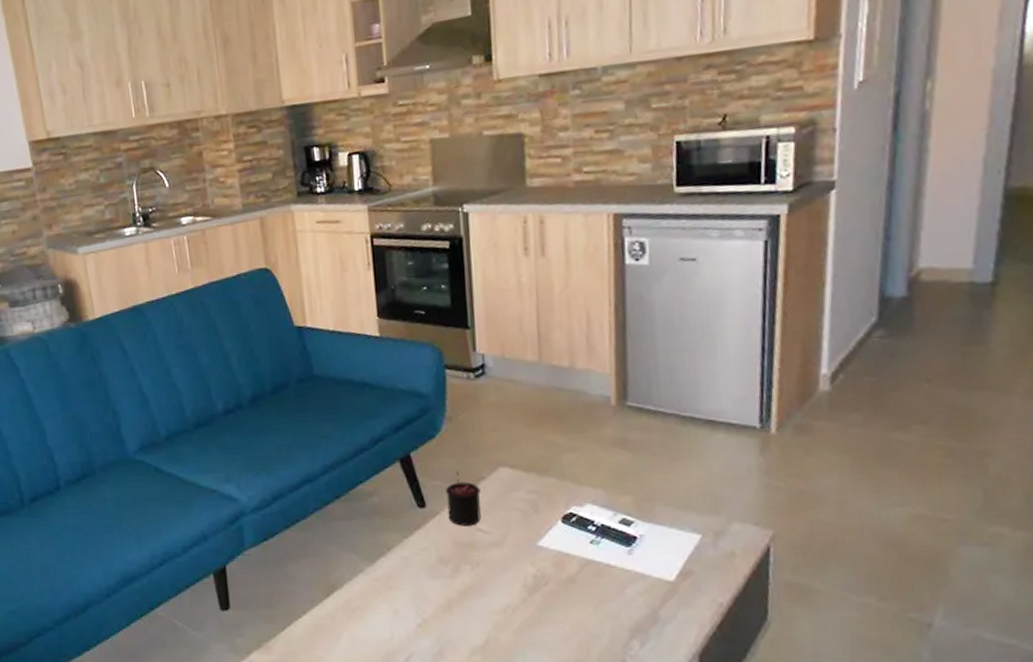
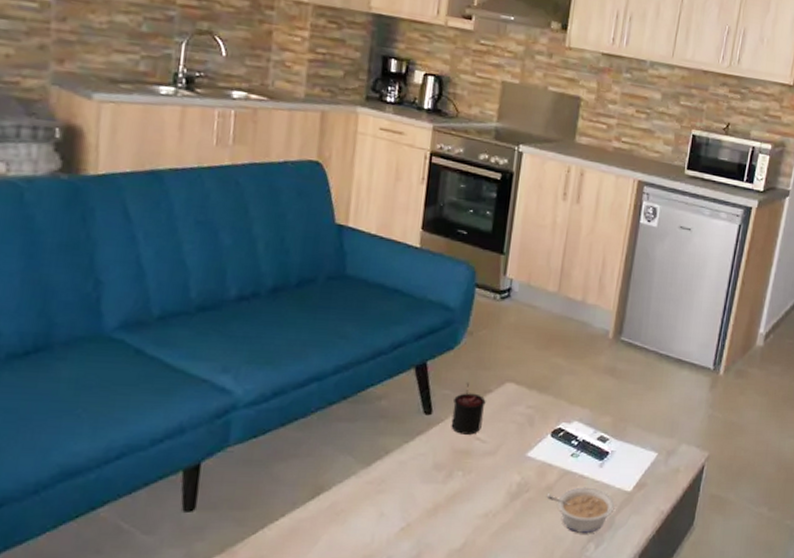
legume: none [569,577,656,629] -> present [546,487,615,533]

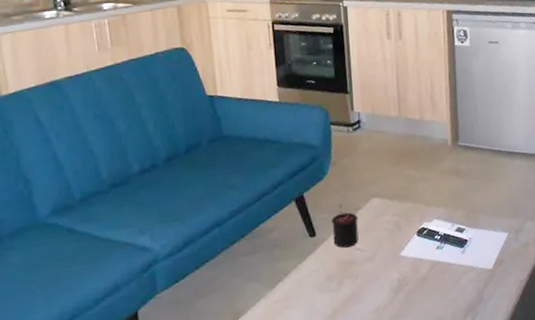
legume: present [546,487,615,533] -> none [423,271,481,312]

